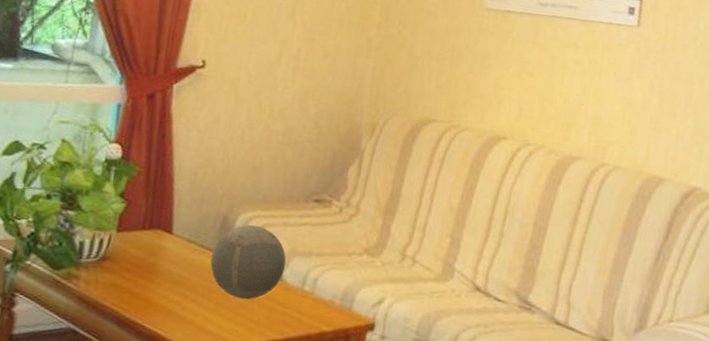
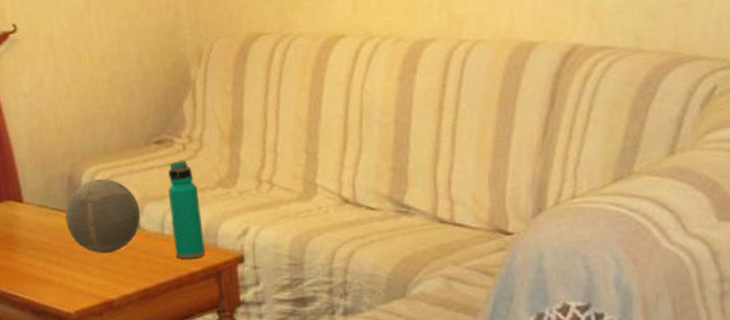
water bottle: none [310,222,345,319] -> present [167,160,205,259]

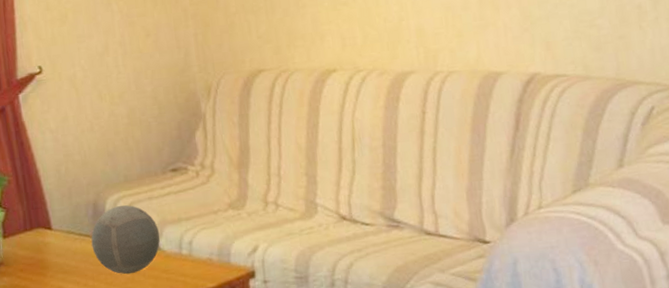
water bottle: present [167,160,205,259] -> none [184,185,220,277]

